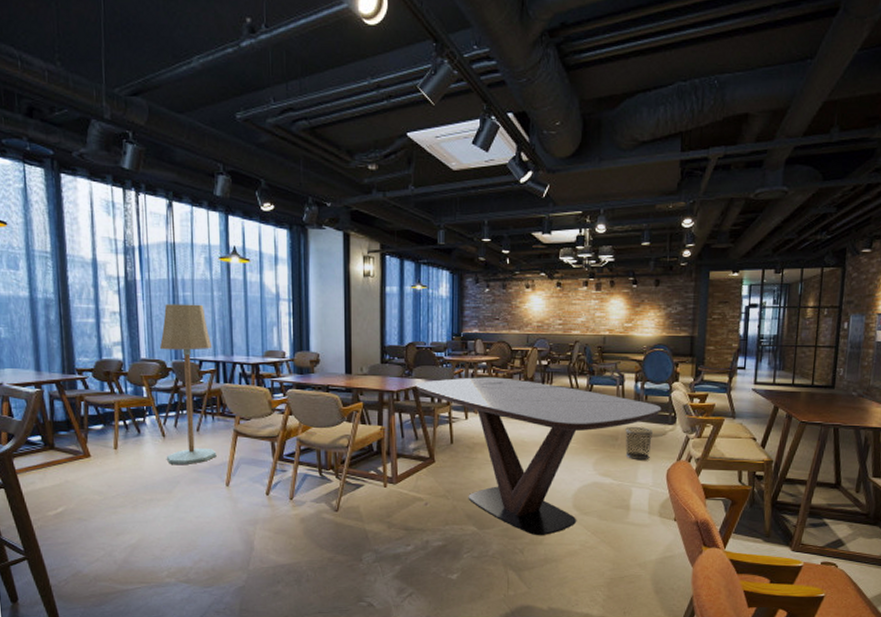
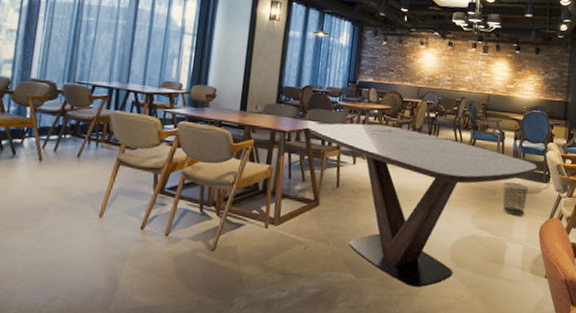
floor lamp: present [160,304,217,464] -> none [39,26,109,192]

